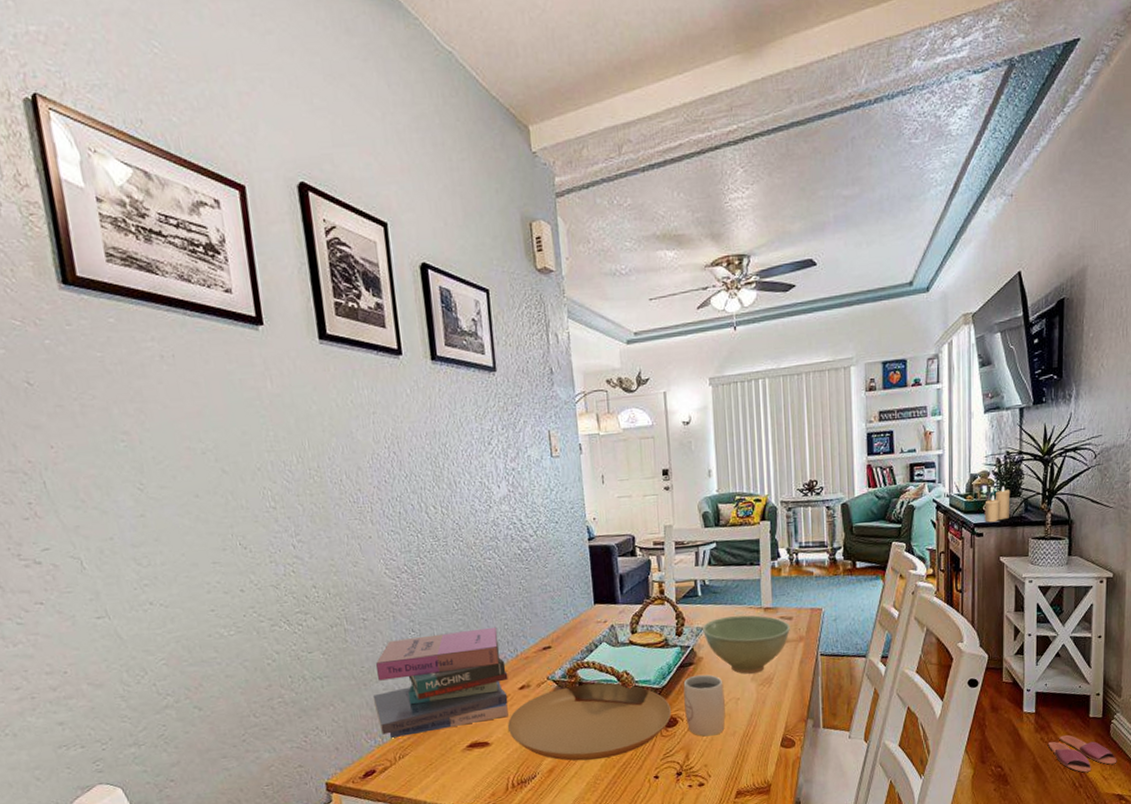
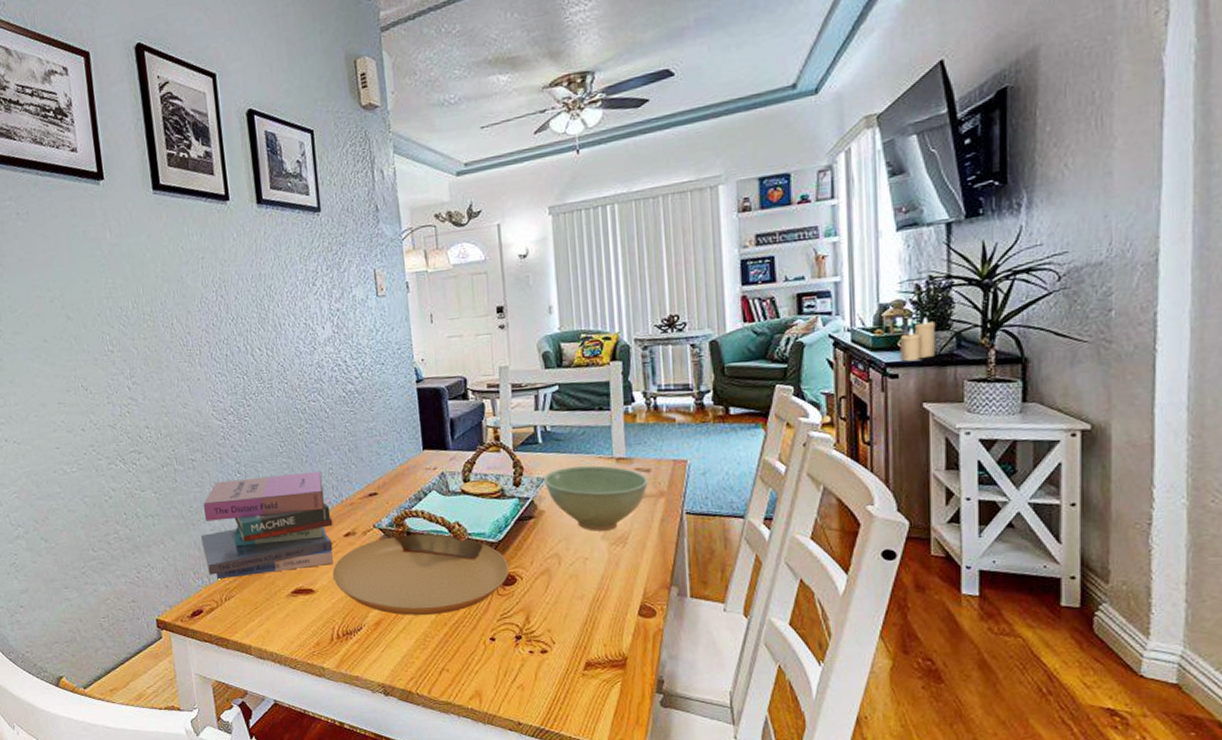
mug: present [683,674,726,737] -> none [522,529,572,598]
slippers: present [1047,734,1117,773] -> none [998,626,1106,676]

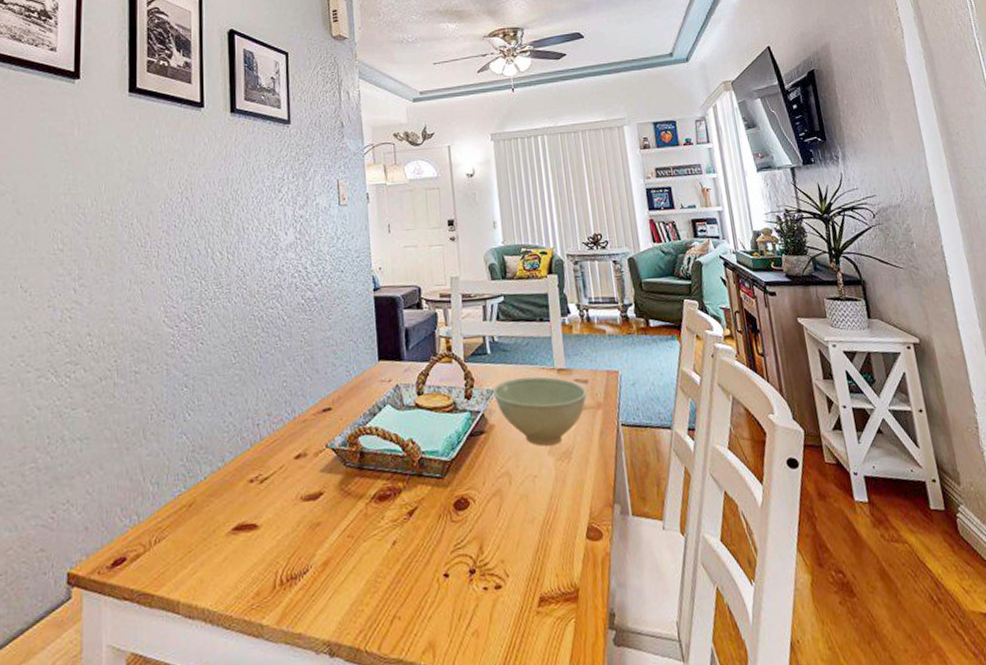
books: present [200,471,333,580] -> none [134,384,284,517]
plate: present [333,534,510,616] -> none [280,453,463,552]
candle: present [899,318,936,362] -> none [772,244,800,282]

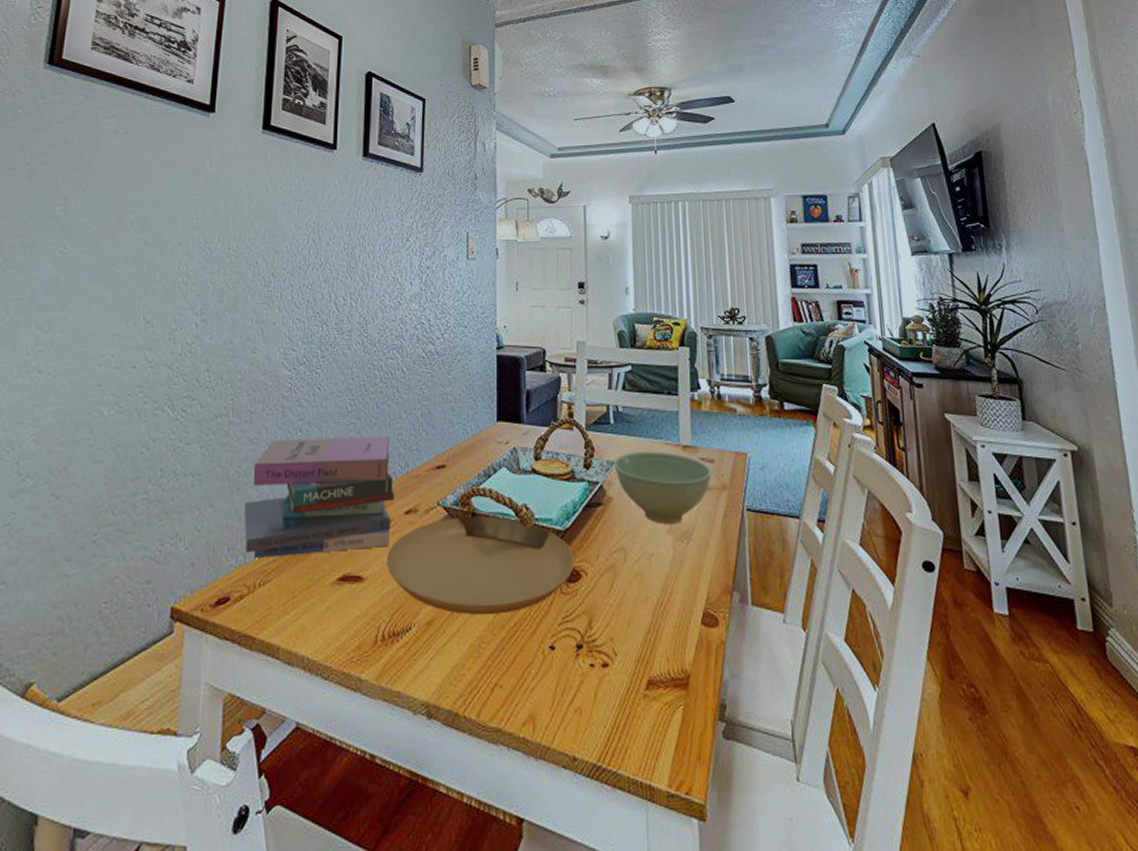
books: none [134,384,284,517] -> present [243,435,395,559]
plate: none [280,453,463,552] -> present [387,515,575,614]

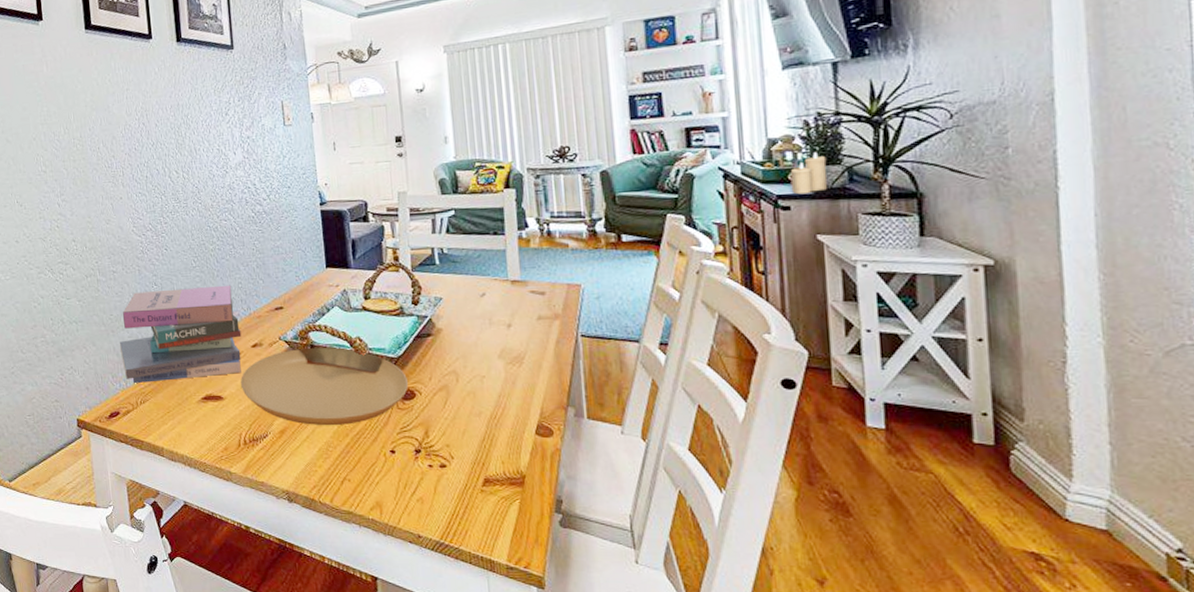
bowl: present [613,452,713,524] -> none [440,287,544,351]
candle: none [921,334,950,374] -> present [790,152,827,195]

